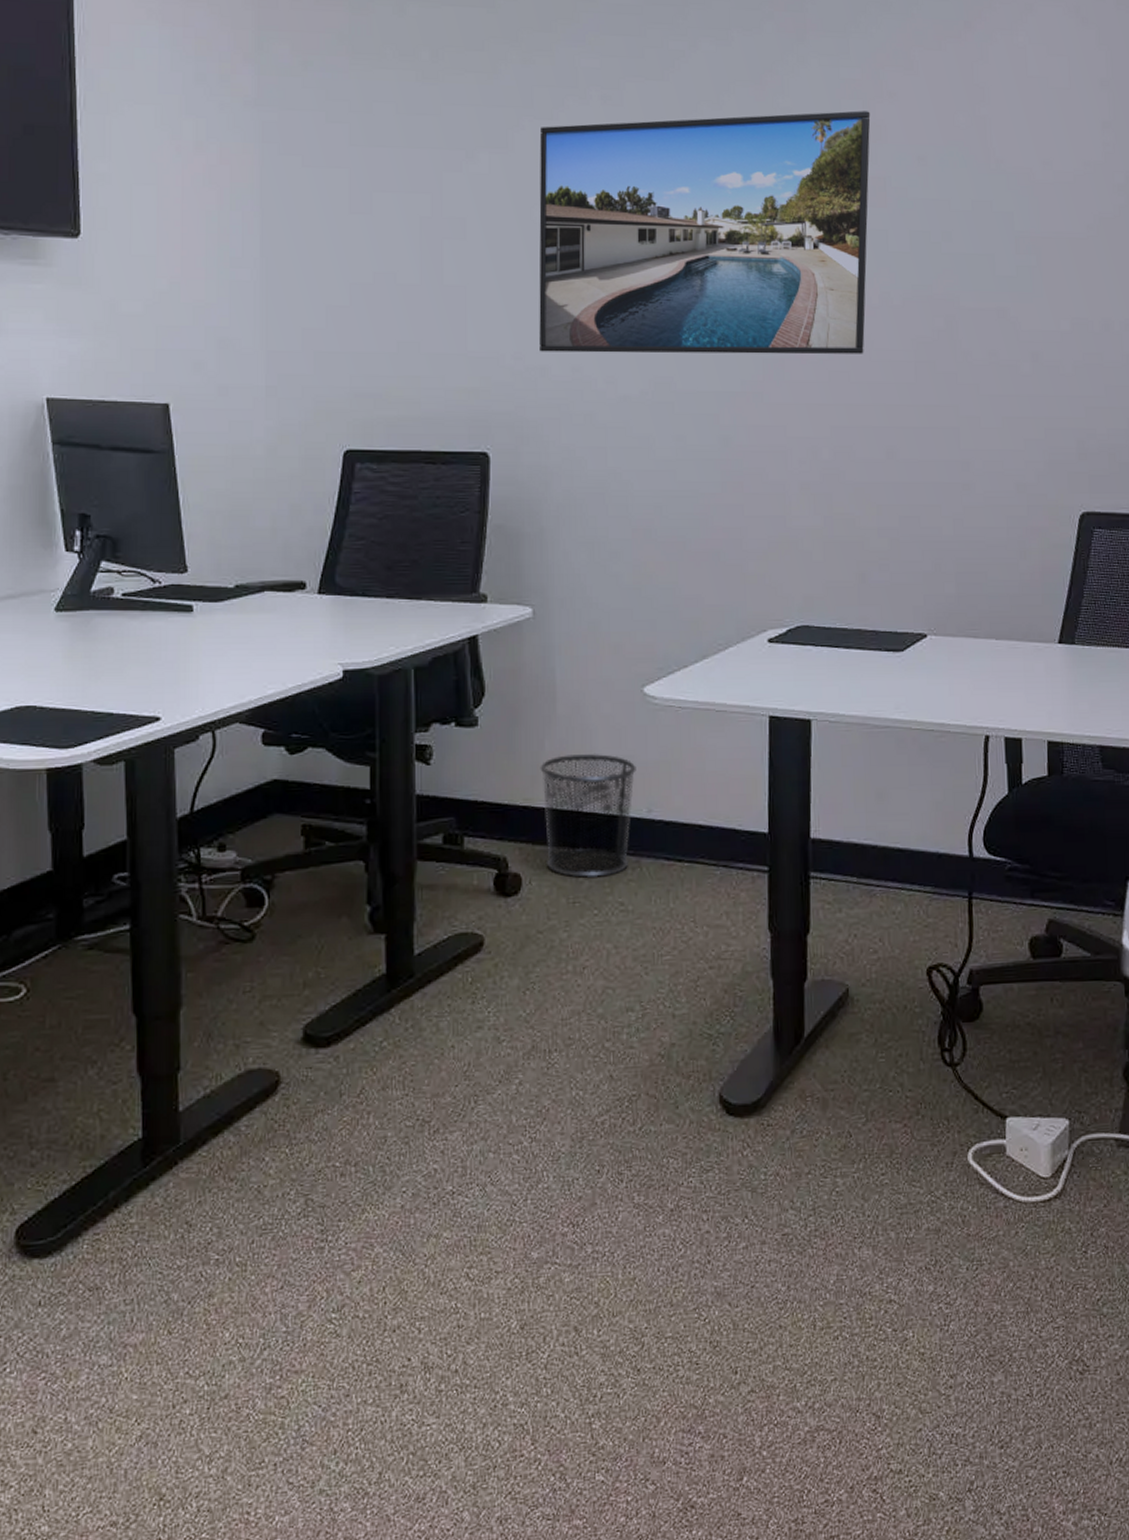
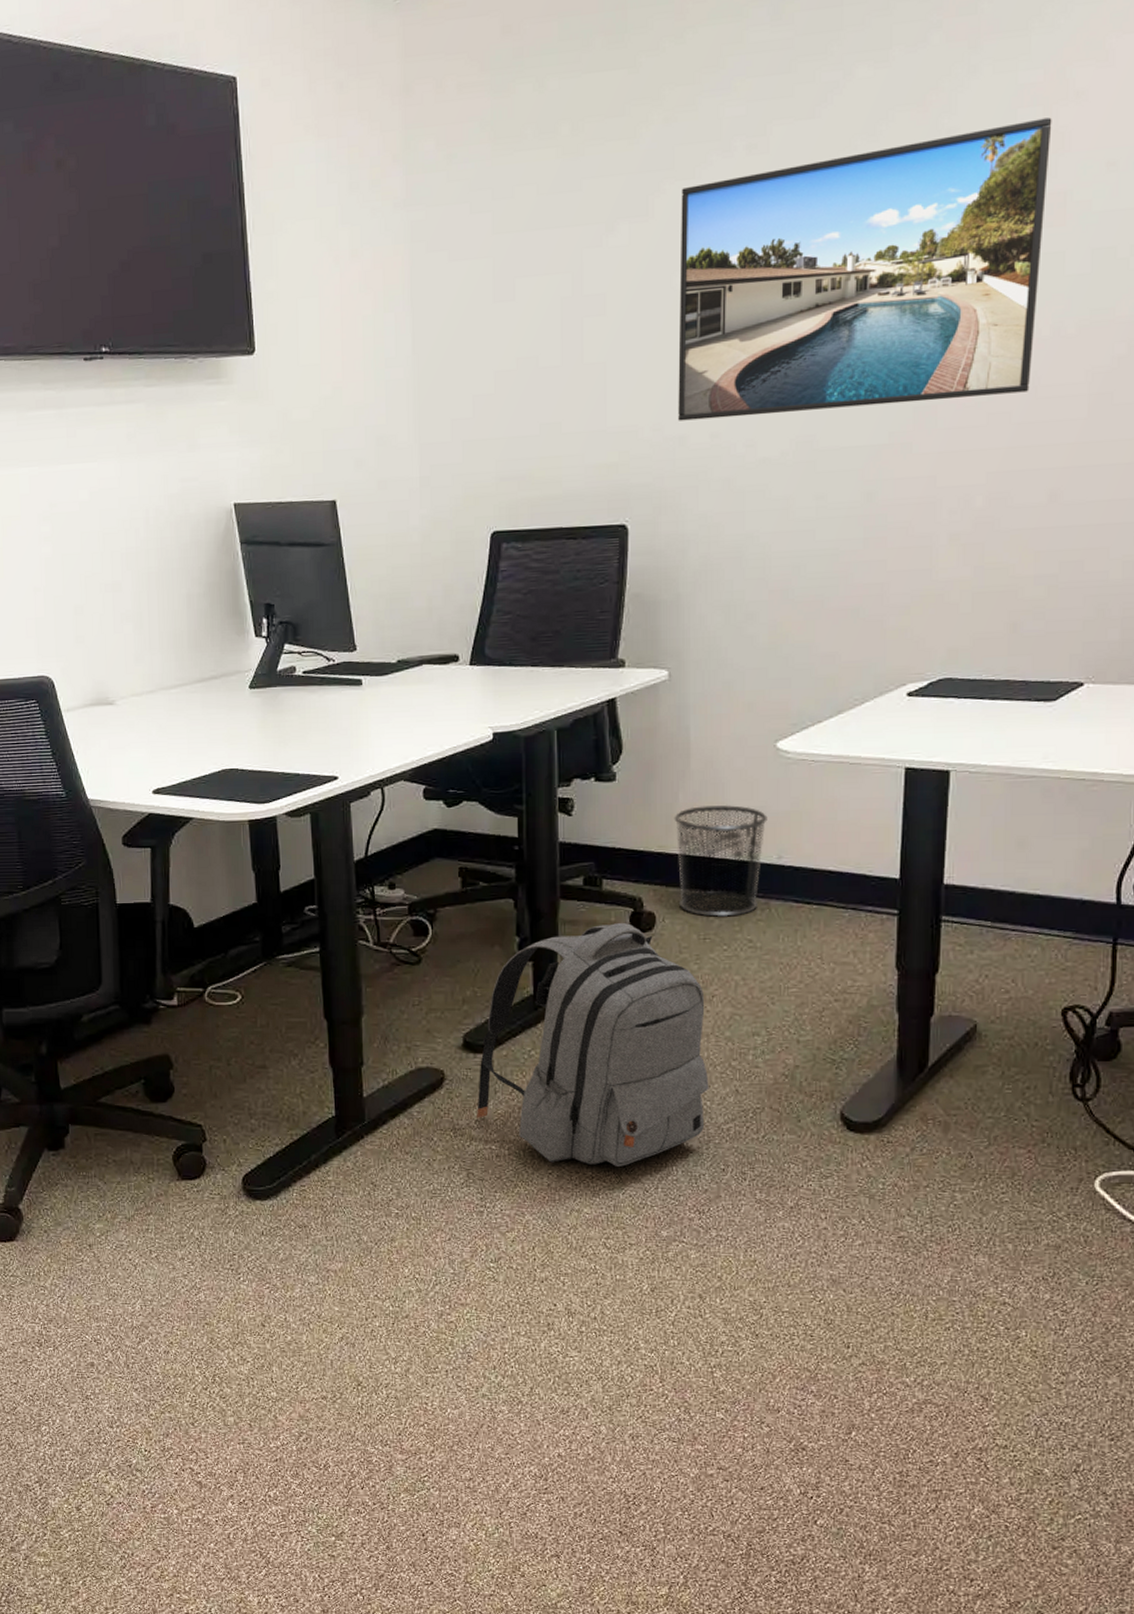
backpack: none [318,887,582,1178] -> present [477,923,709,1167]

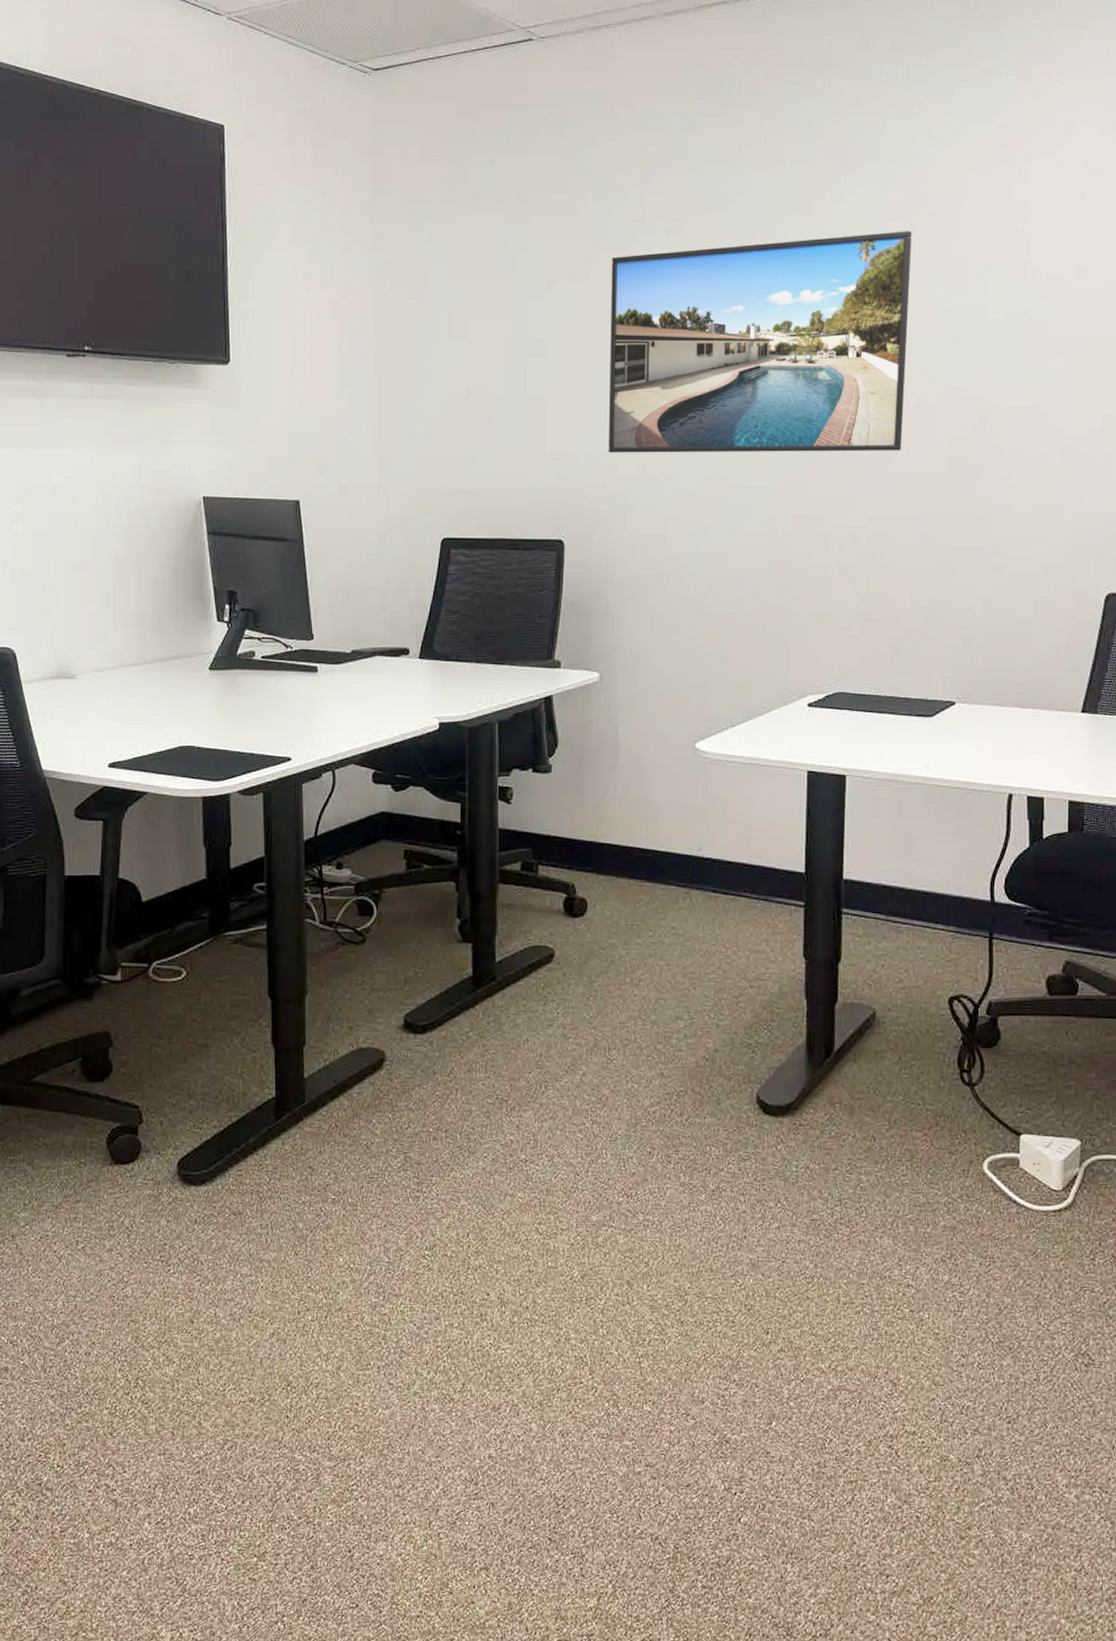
backpack: present [477,923,709,1167] -> none [415,908,636,1150]
waste bin: present [674,805,768,918] -> none [604,799,688,905]

